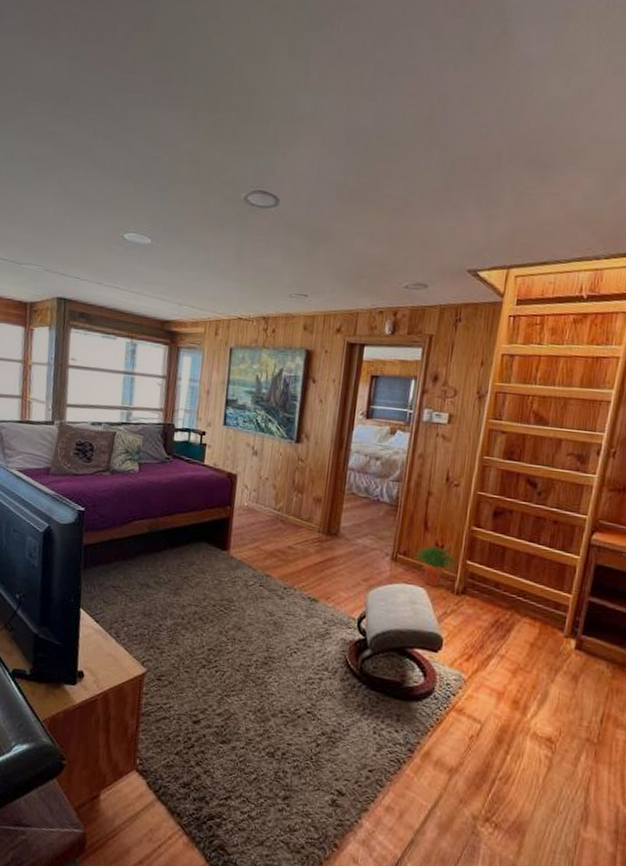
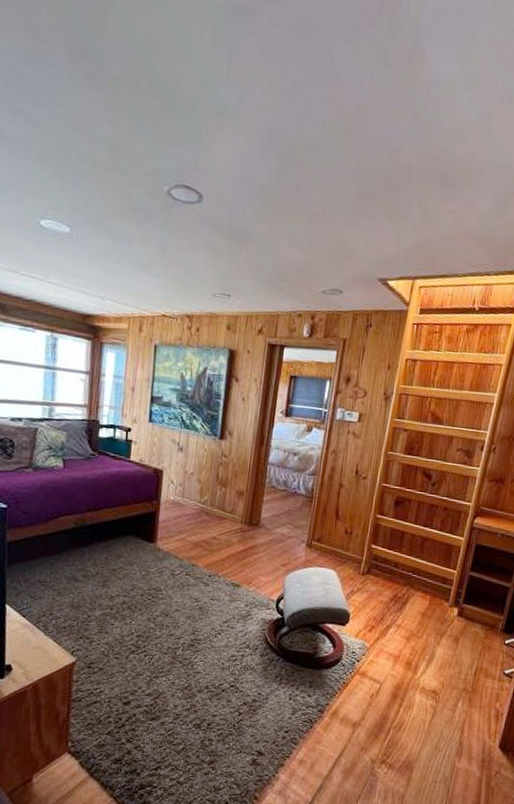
potted plant: present [413,545,461,588] -> none [325,532,366,570]

